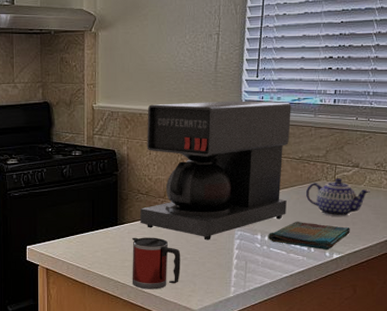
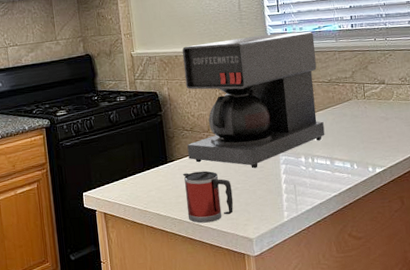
dish towel: present [269,221,350,251] -> none [312,140,388,166]
teapot: present [306,178,370,217] -> none [340,96,400,133]

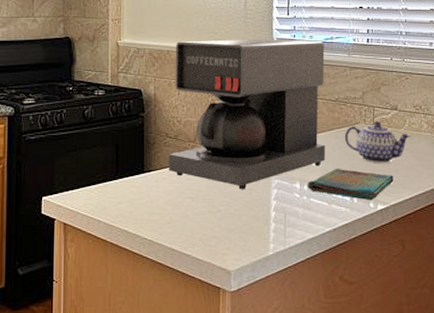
mug: present [183,171,234,223] -> none [160,186,214,247]
dish towel: none [312,140,388,166] -> present [308,168,394,201]
teapot: none [340,96,400,133] -> present [345,121,411,164]

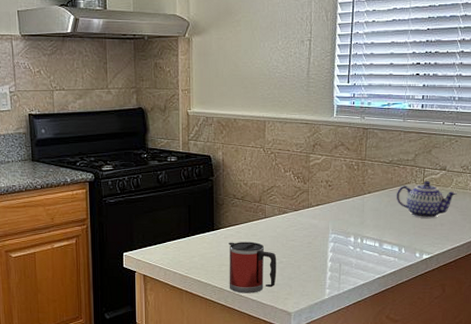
mug: none [160,186,214,247] -> present [229,241,277,294]
coffee maker: present [169,38,325,190] -> none [236,106,382,244]
dish towel: present [308,168,394,201] -> none [361,223,439,252]

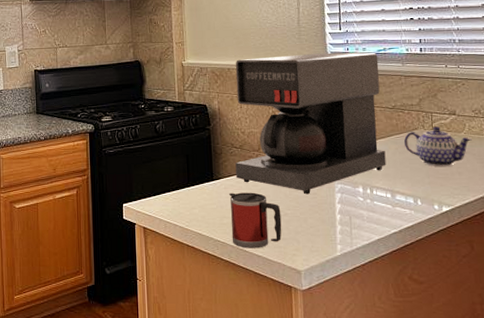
coffee maker: none [236,106,382,244] -> present [235,52,387,195]

